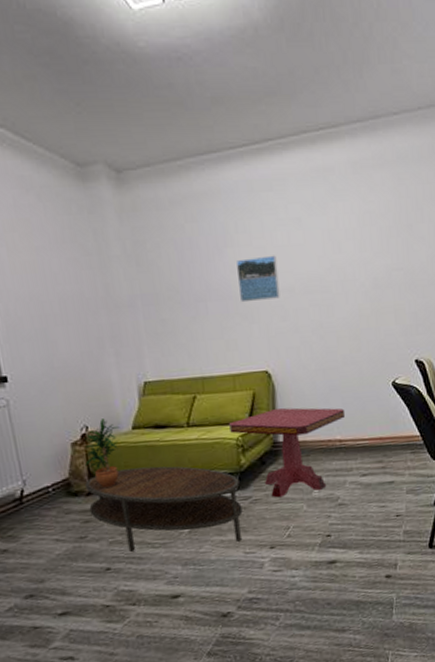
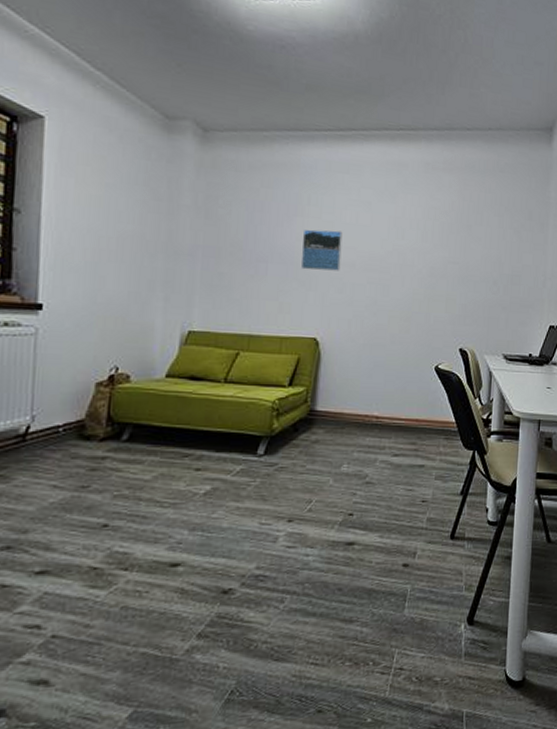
potted plant: present [85,419,120,487] -> none [107,362,153,434]
coffee table: present [85,466,243,552] -> none [99,418,268,511]
side table: present [229,407,346,498] -> none [268,377,386,468]

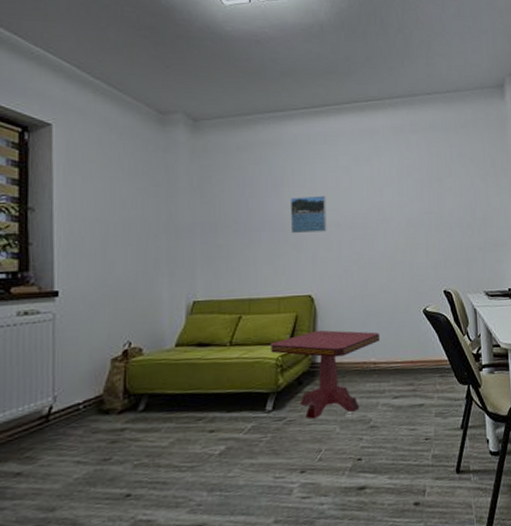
side table: none [268,377,386,468] -> present [271,330,381,419]

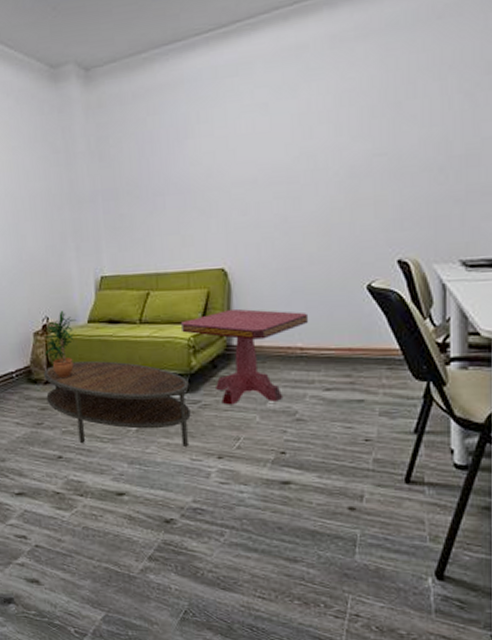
coffee table: none [119,384,276,476] -> present [44,361,191,447]
potted plant: none [123,335,163,405] -> present [45,311,77,377]
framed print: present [291,195,327,234] -> none [197,145,241,196]

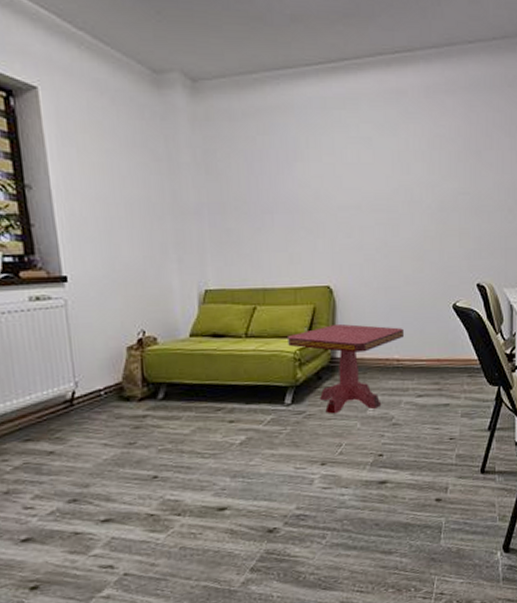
coffee table: present [44,361,191,447] -> none [138,375,296,460]
potted plant: present [45,311,77,377] -> none [140,324,178,394]

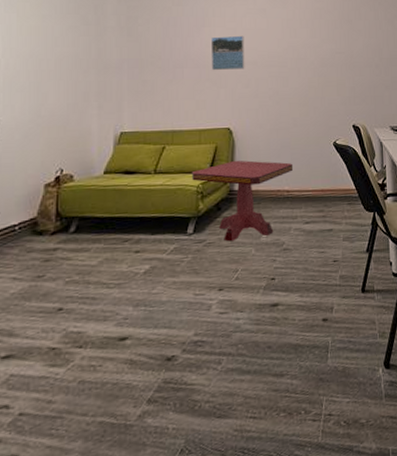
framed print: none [306,172,347,217] -> present [212,35,245,71]

